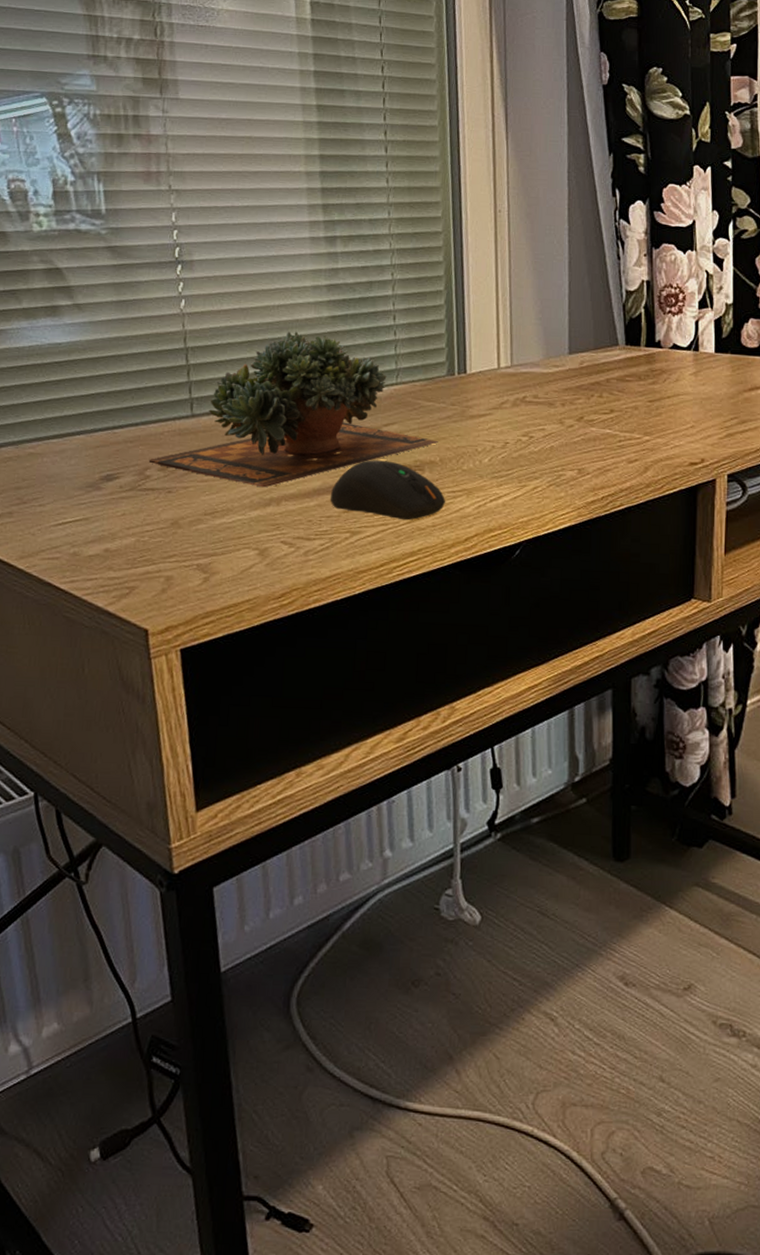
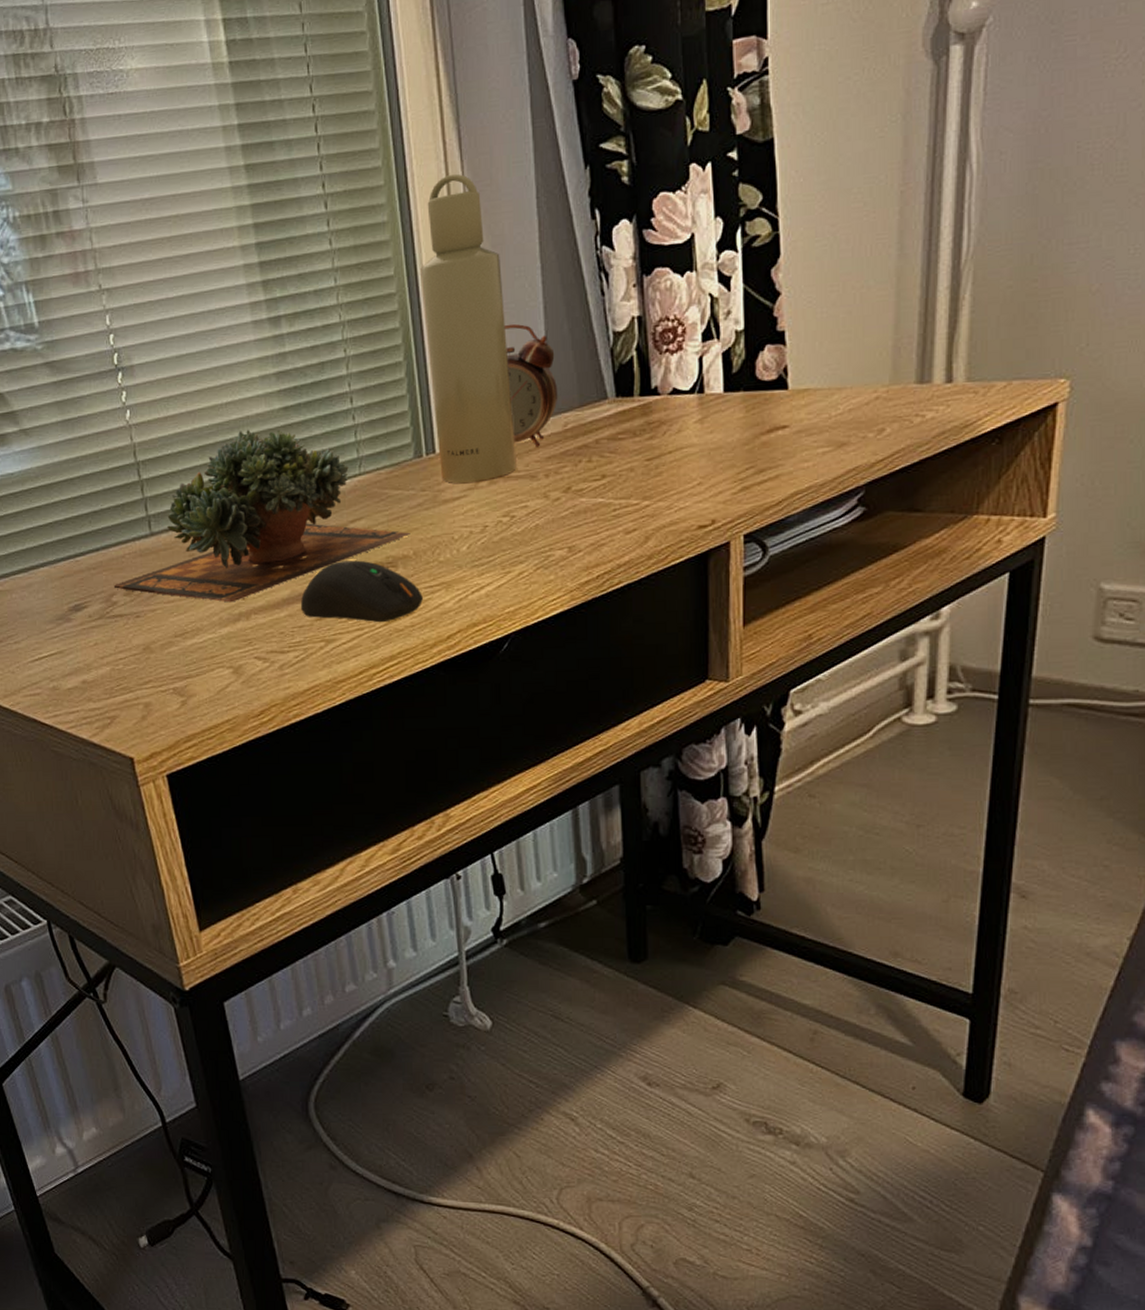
bottle: none [464,142,538,404] -> present [419,174,517,484]
alarm clock: none [534,271,577,379] -> present [504,323,558,447]

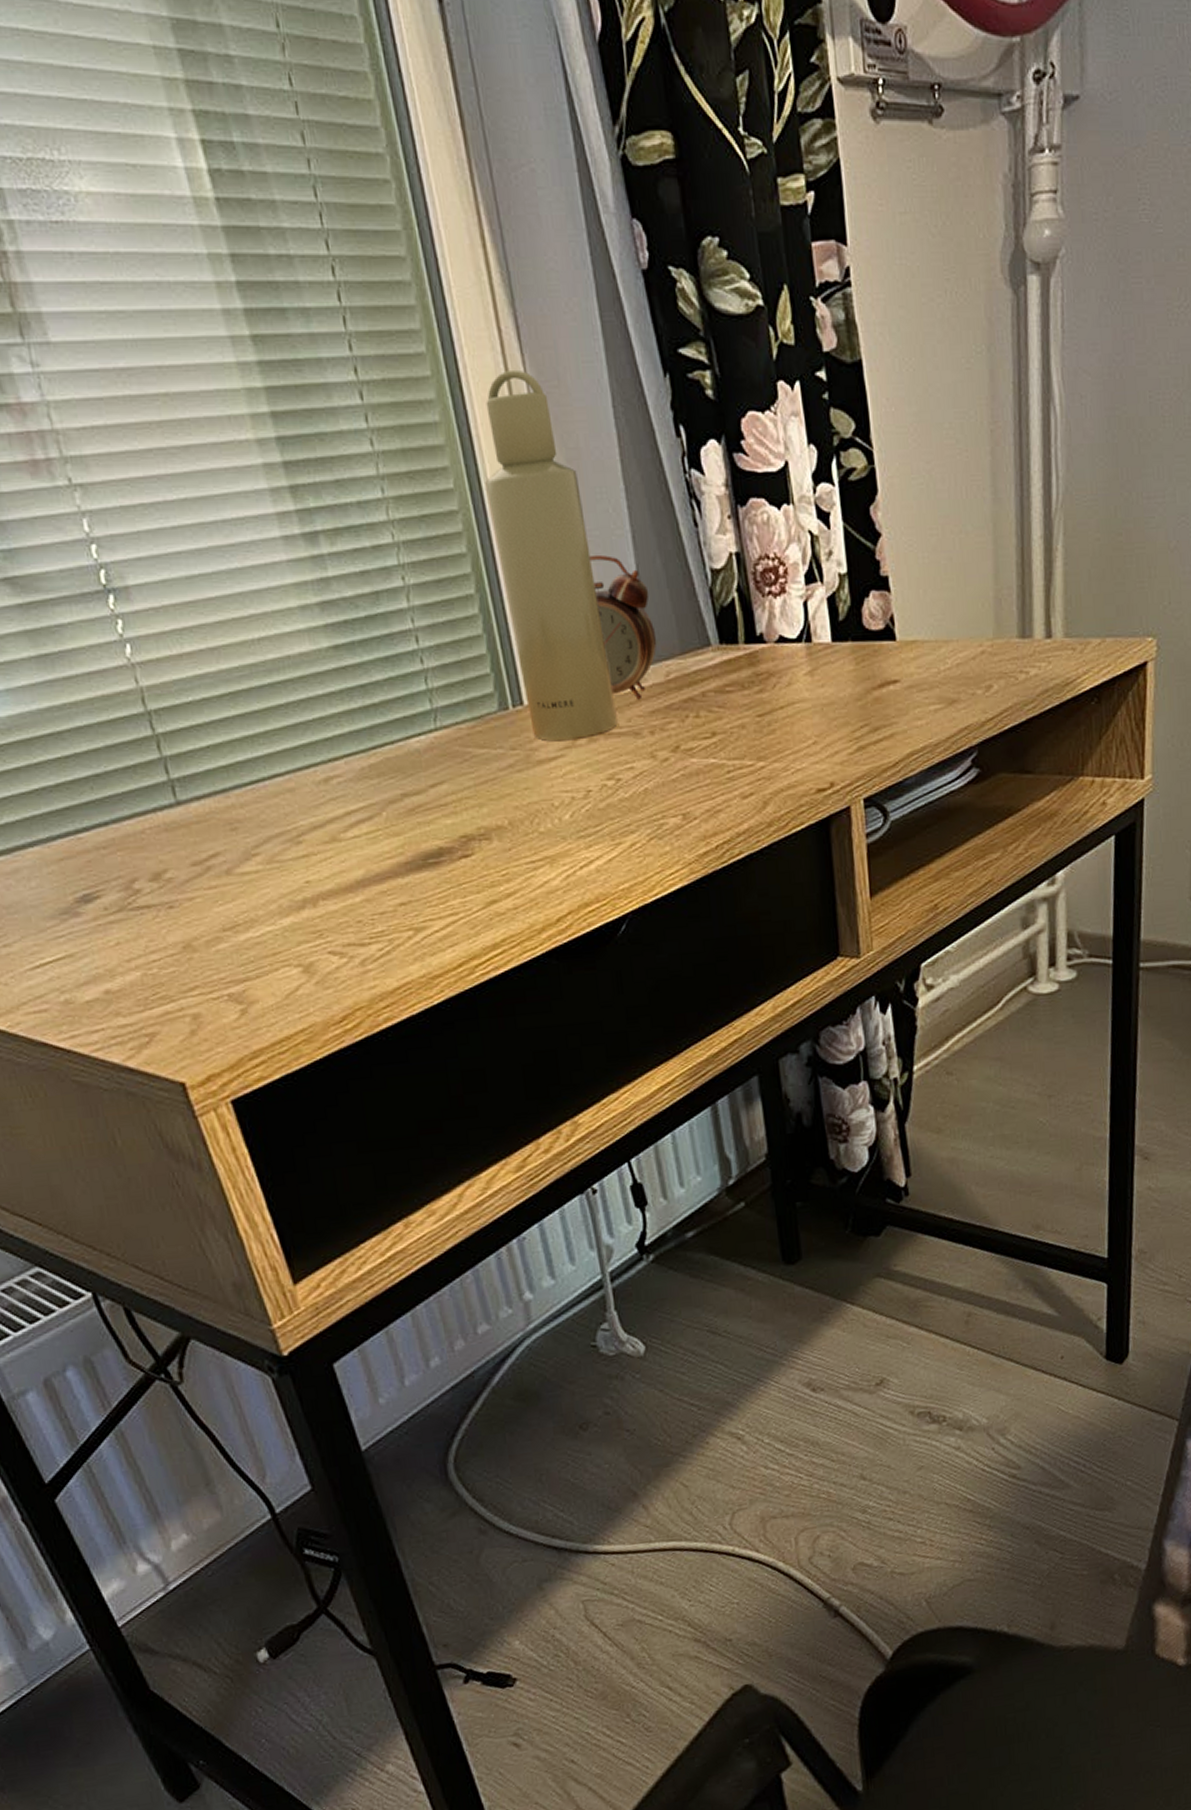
succulent plant: present [113,429,410,603] -> none [133,672,503,887]
computer mouse: present [300,560,424,623] -> none [378,832,526,906]

